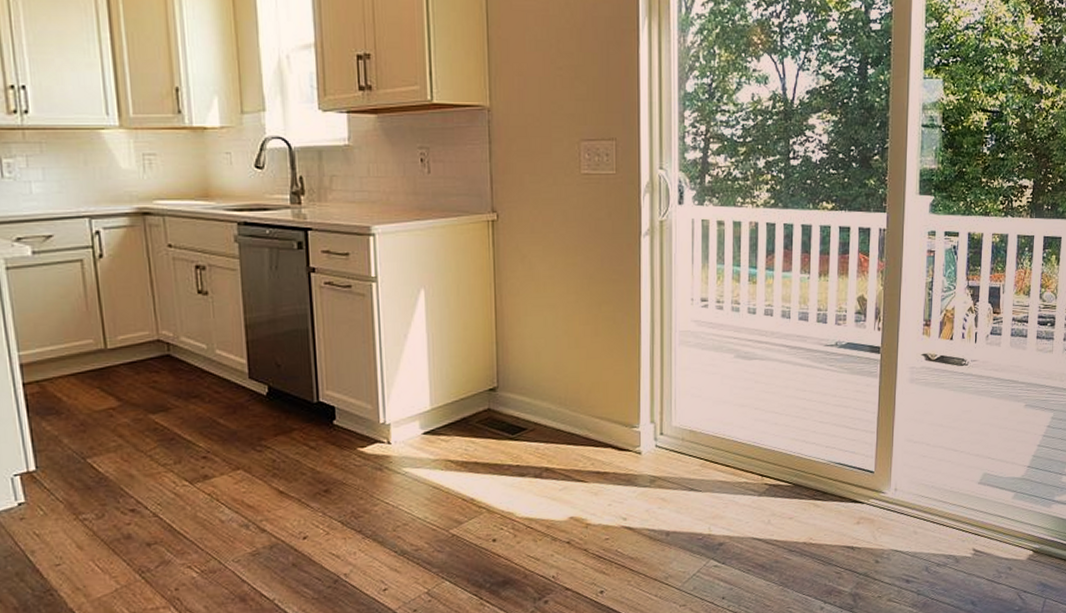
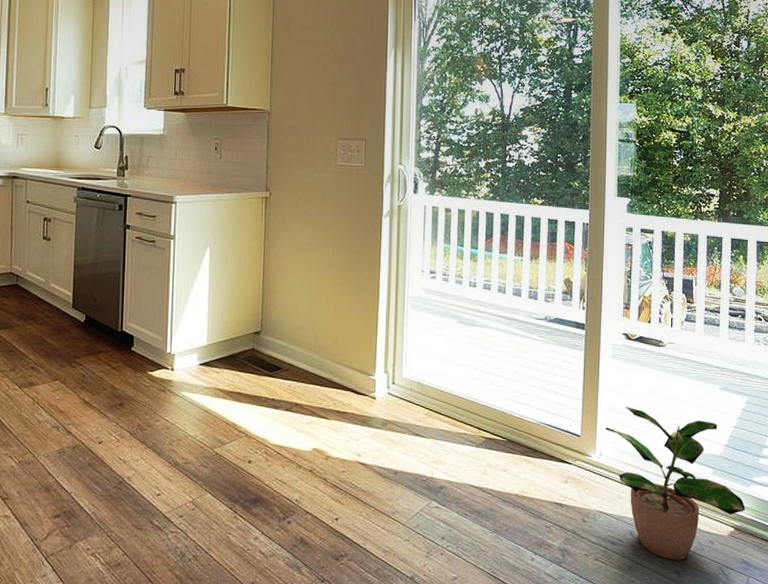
potted plant: none [901,435,1046,592] -> present [605,407,746,560]

